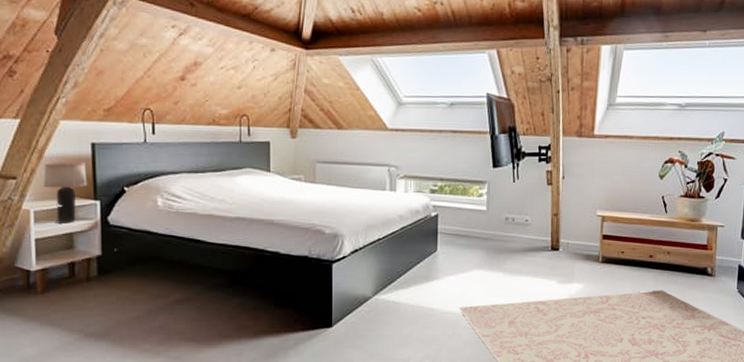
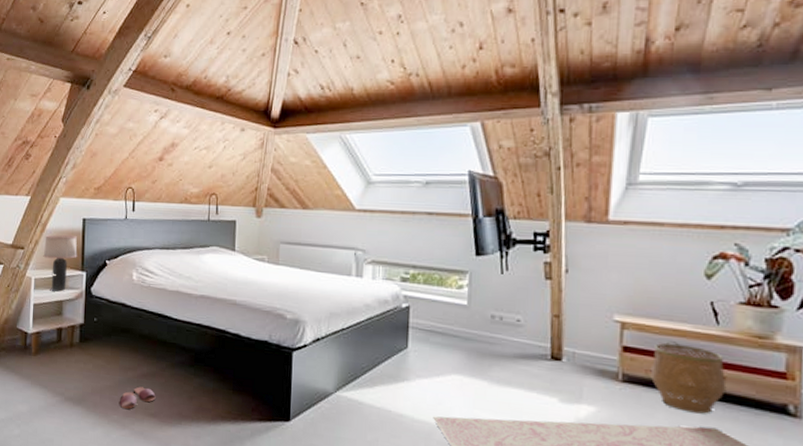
slippers: none [151,313,192,338] -> present [120,386,156,410]
basket: none [621,228,671,281] -> present [650,341,727,414]

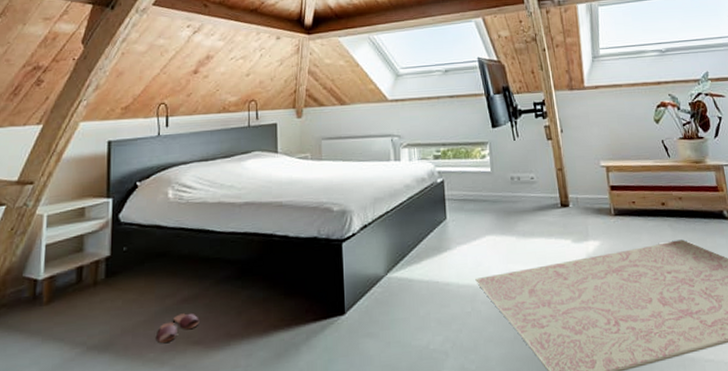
table lamp: present [43,234,77,292] -> none [58,161,102,226]
basket: present [650,341,727,414] -> none [631,175,684,231]

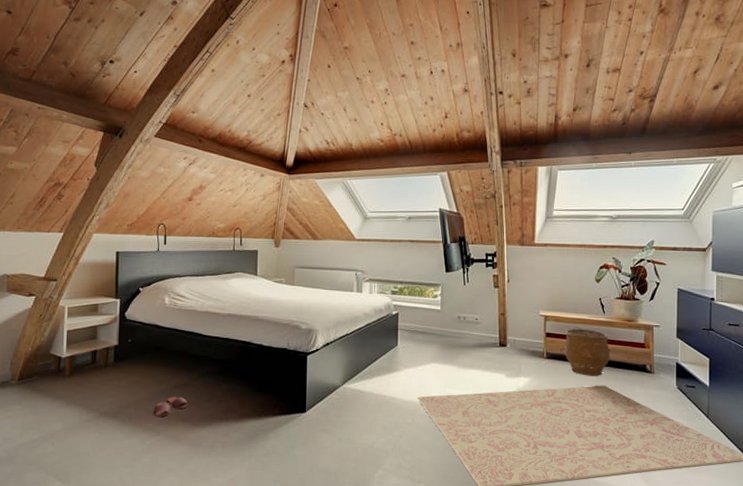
basket: none [631,175,684,231] -> present [563,327,610,376]

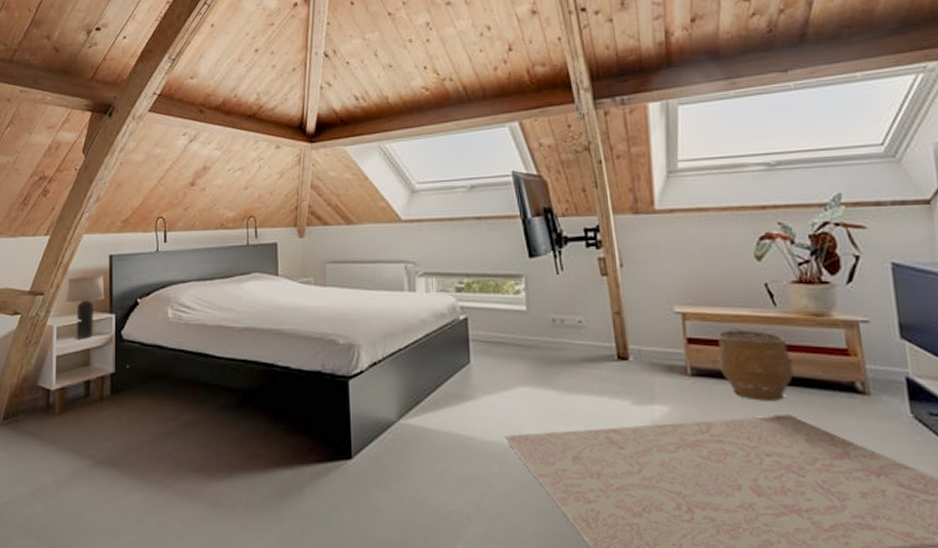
table lamp: none [76,267,111,318] -> present [66,275,105,339]
slippers: present [154,396,188,418] -> none [160,438,201,467]

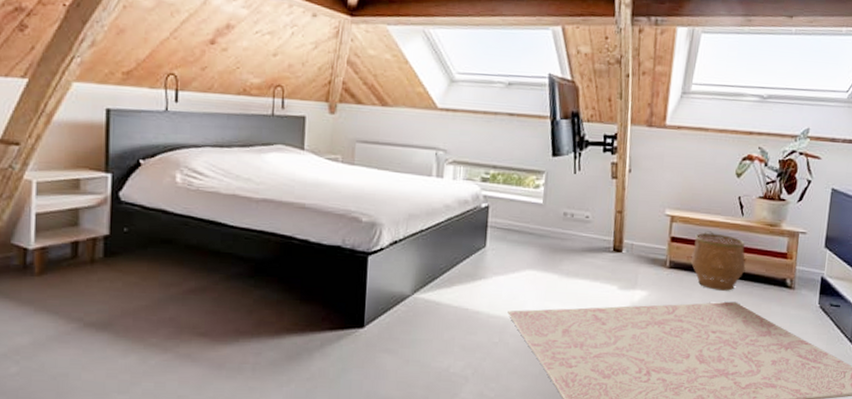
table lamp: present [66,275,105,339] -> none [48,127,99,198]

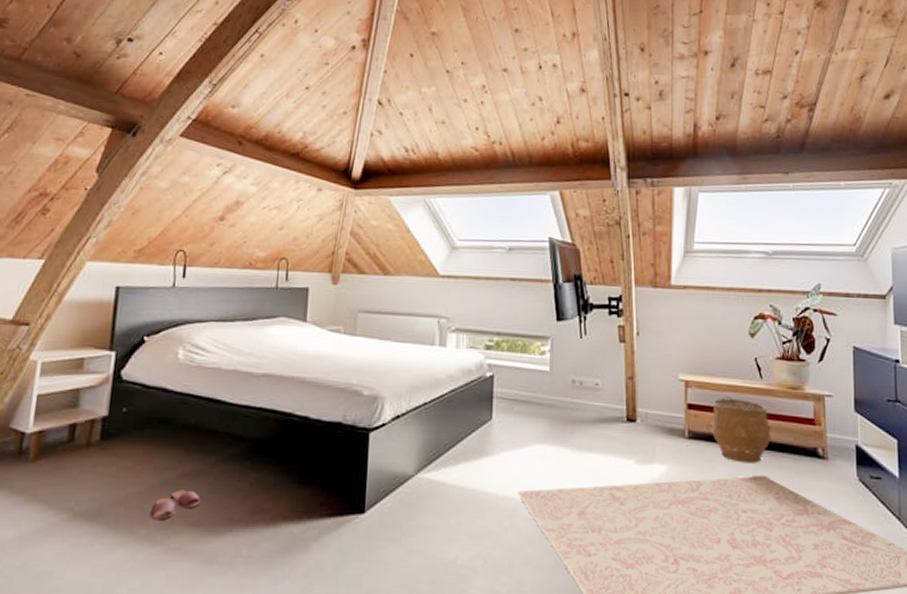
slippers: none [159,304,207,331] -> present [151,490,201,521]

